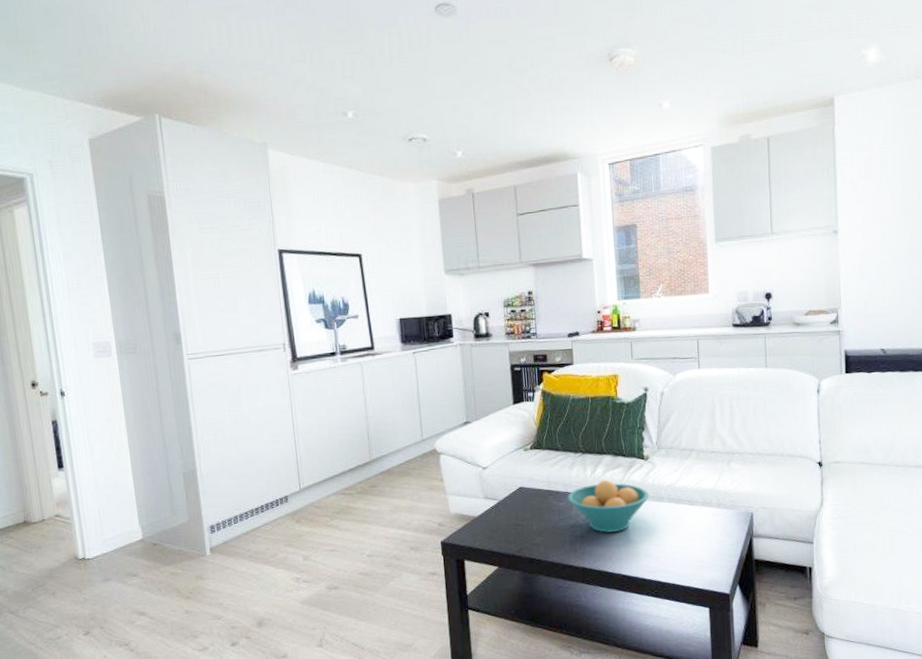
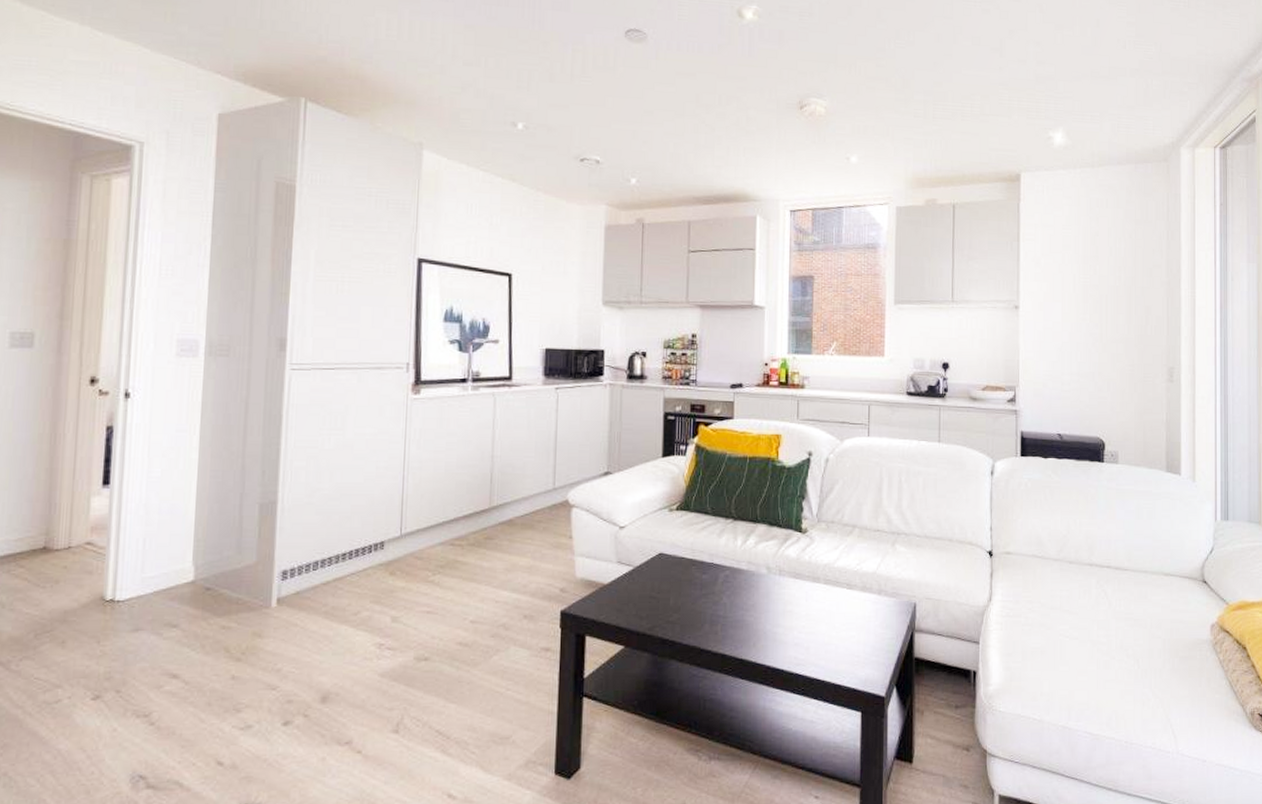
fruit bowl: present [567,479,650,533] -> none [712,552,805,614]

